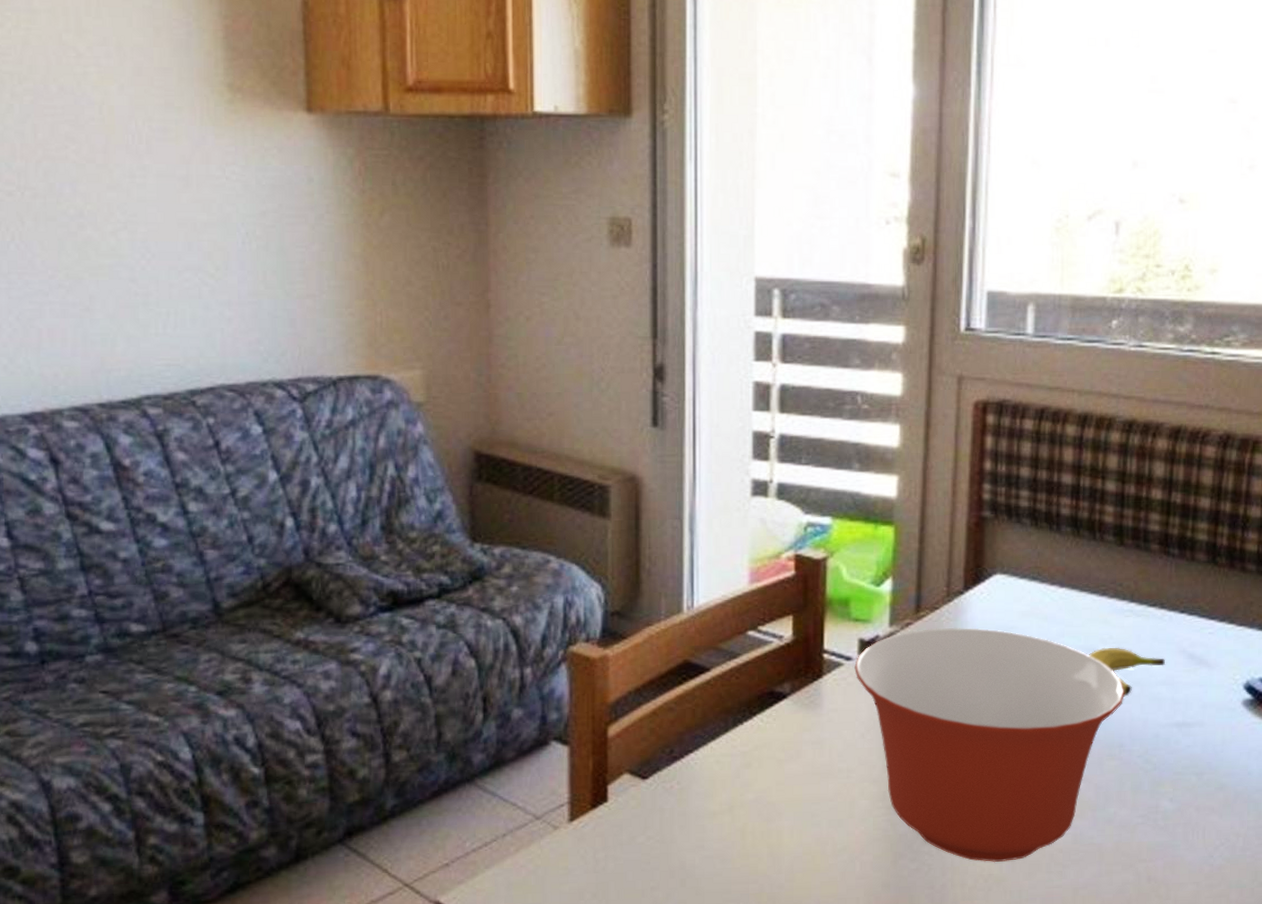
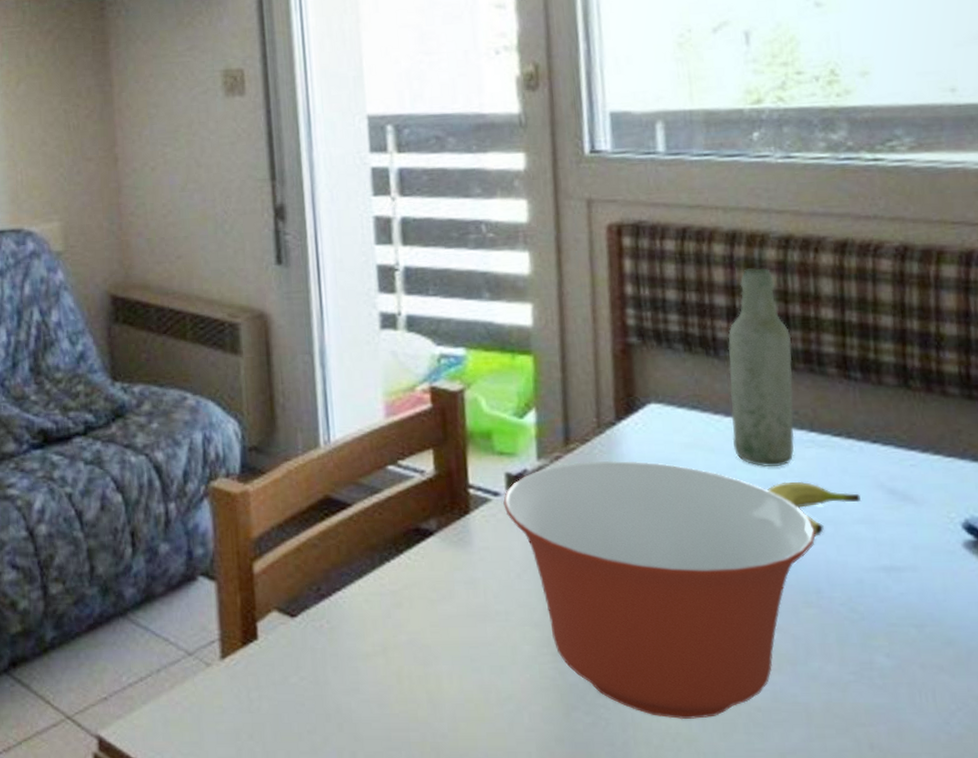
bottle: none [1065,450,1124,634] -> present [727,268,795,466]

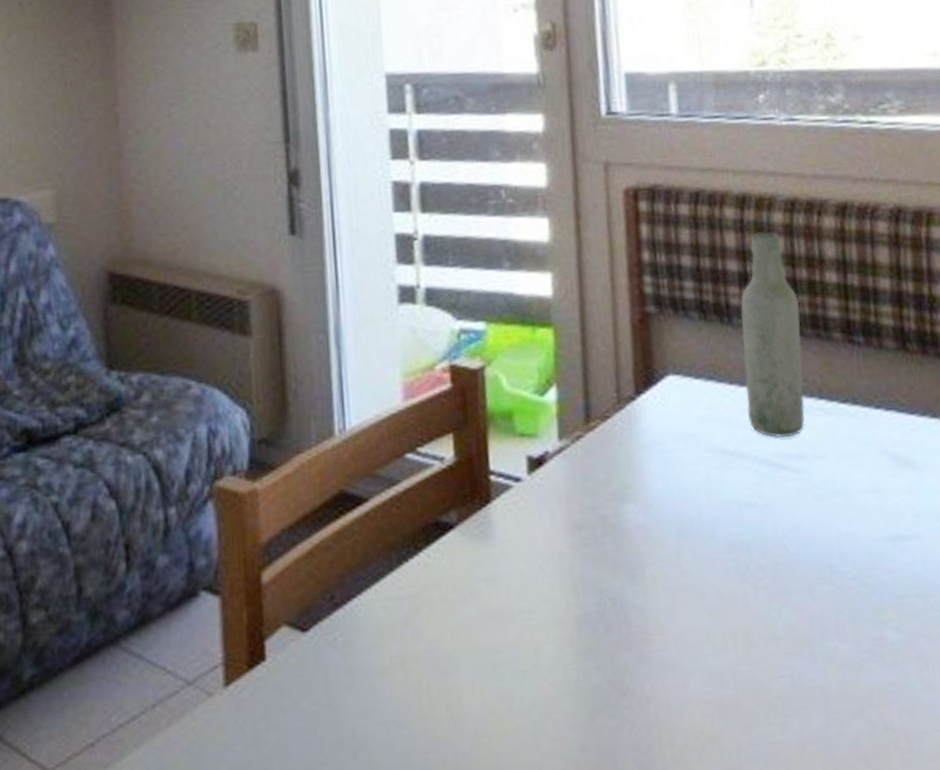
mixing bowl: present [503,460,816,720] -> none [525,437,828,716]
fruit: present [767,481,861,537] -> none [781,451,867,509]

